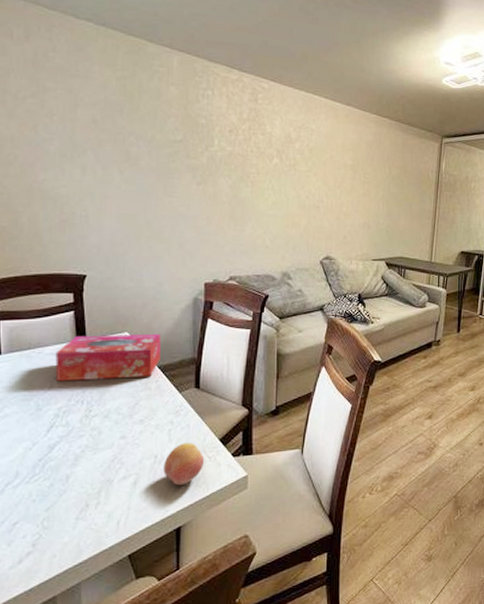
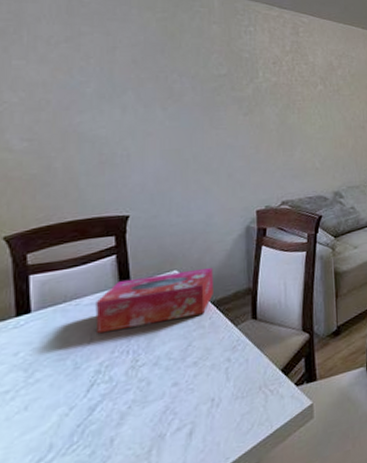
fruit: present [163,443,205,486] -> none [222,378,267,428]

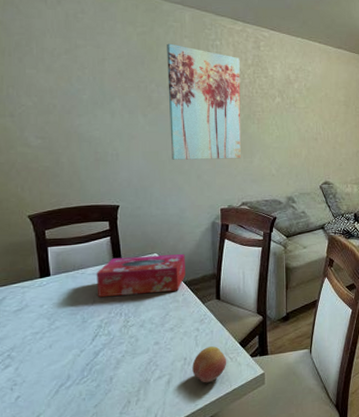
wall art: none [192,30,280,158] -> present [167,43,241,160]
fruit: none [222,378,267,428] -> present [192,346,227,383]

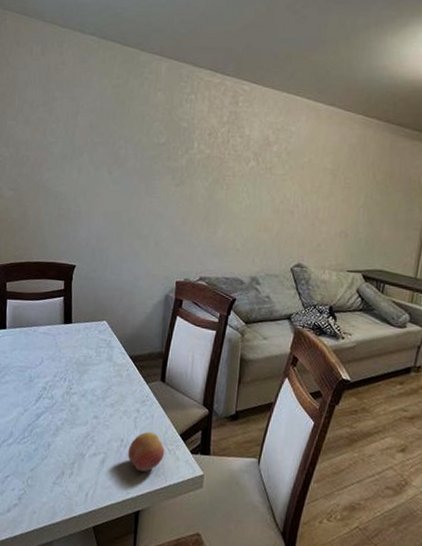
tissue box: present [96,254,185,298] -> none [46,319,134,365]
wall art: present [167,43,241,160] -> none [132,97,215,228]

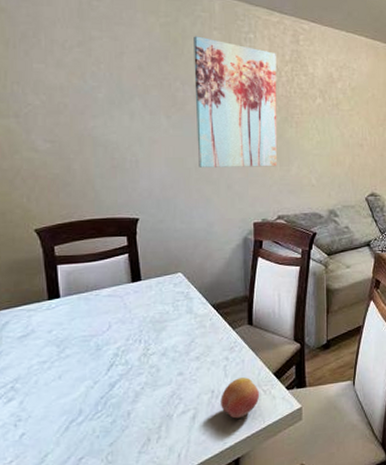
wall art: none [132,97,215,228] -> present [194,36,278,168]

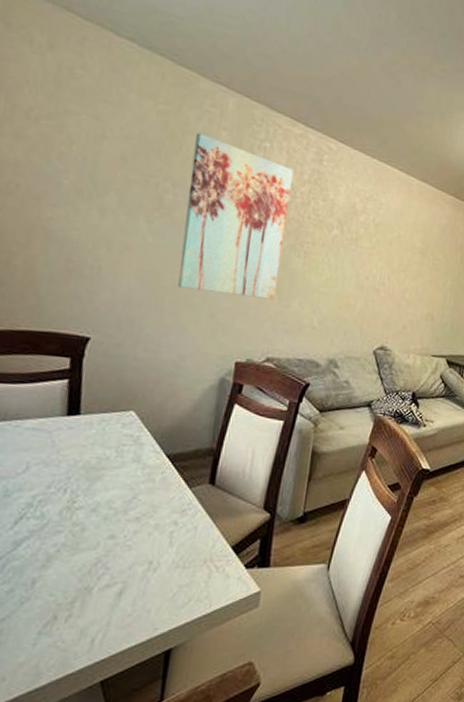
fruit: present [221,377,260,419] -> none [158,548,211,599]

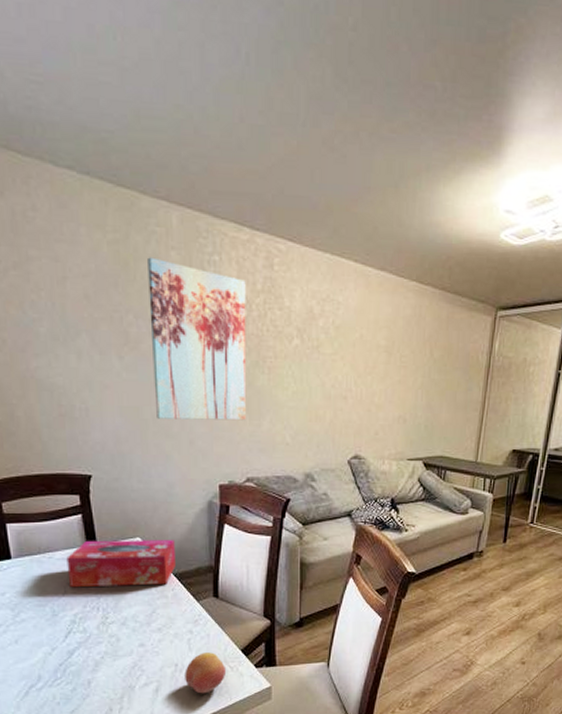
tissue box: none [35,410,175,467] -> present [66,540,175,588]
fruit: none [158,548,211,599] -> present [185,652,227,694]

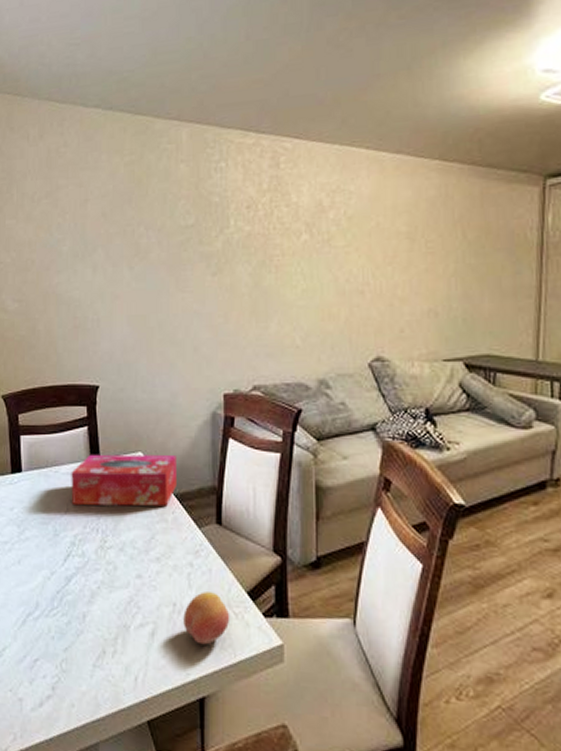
wall art: present [147,257,247,421] -> none [159,172,253,326]

